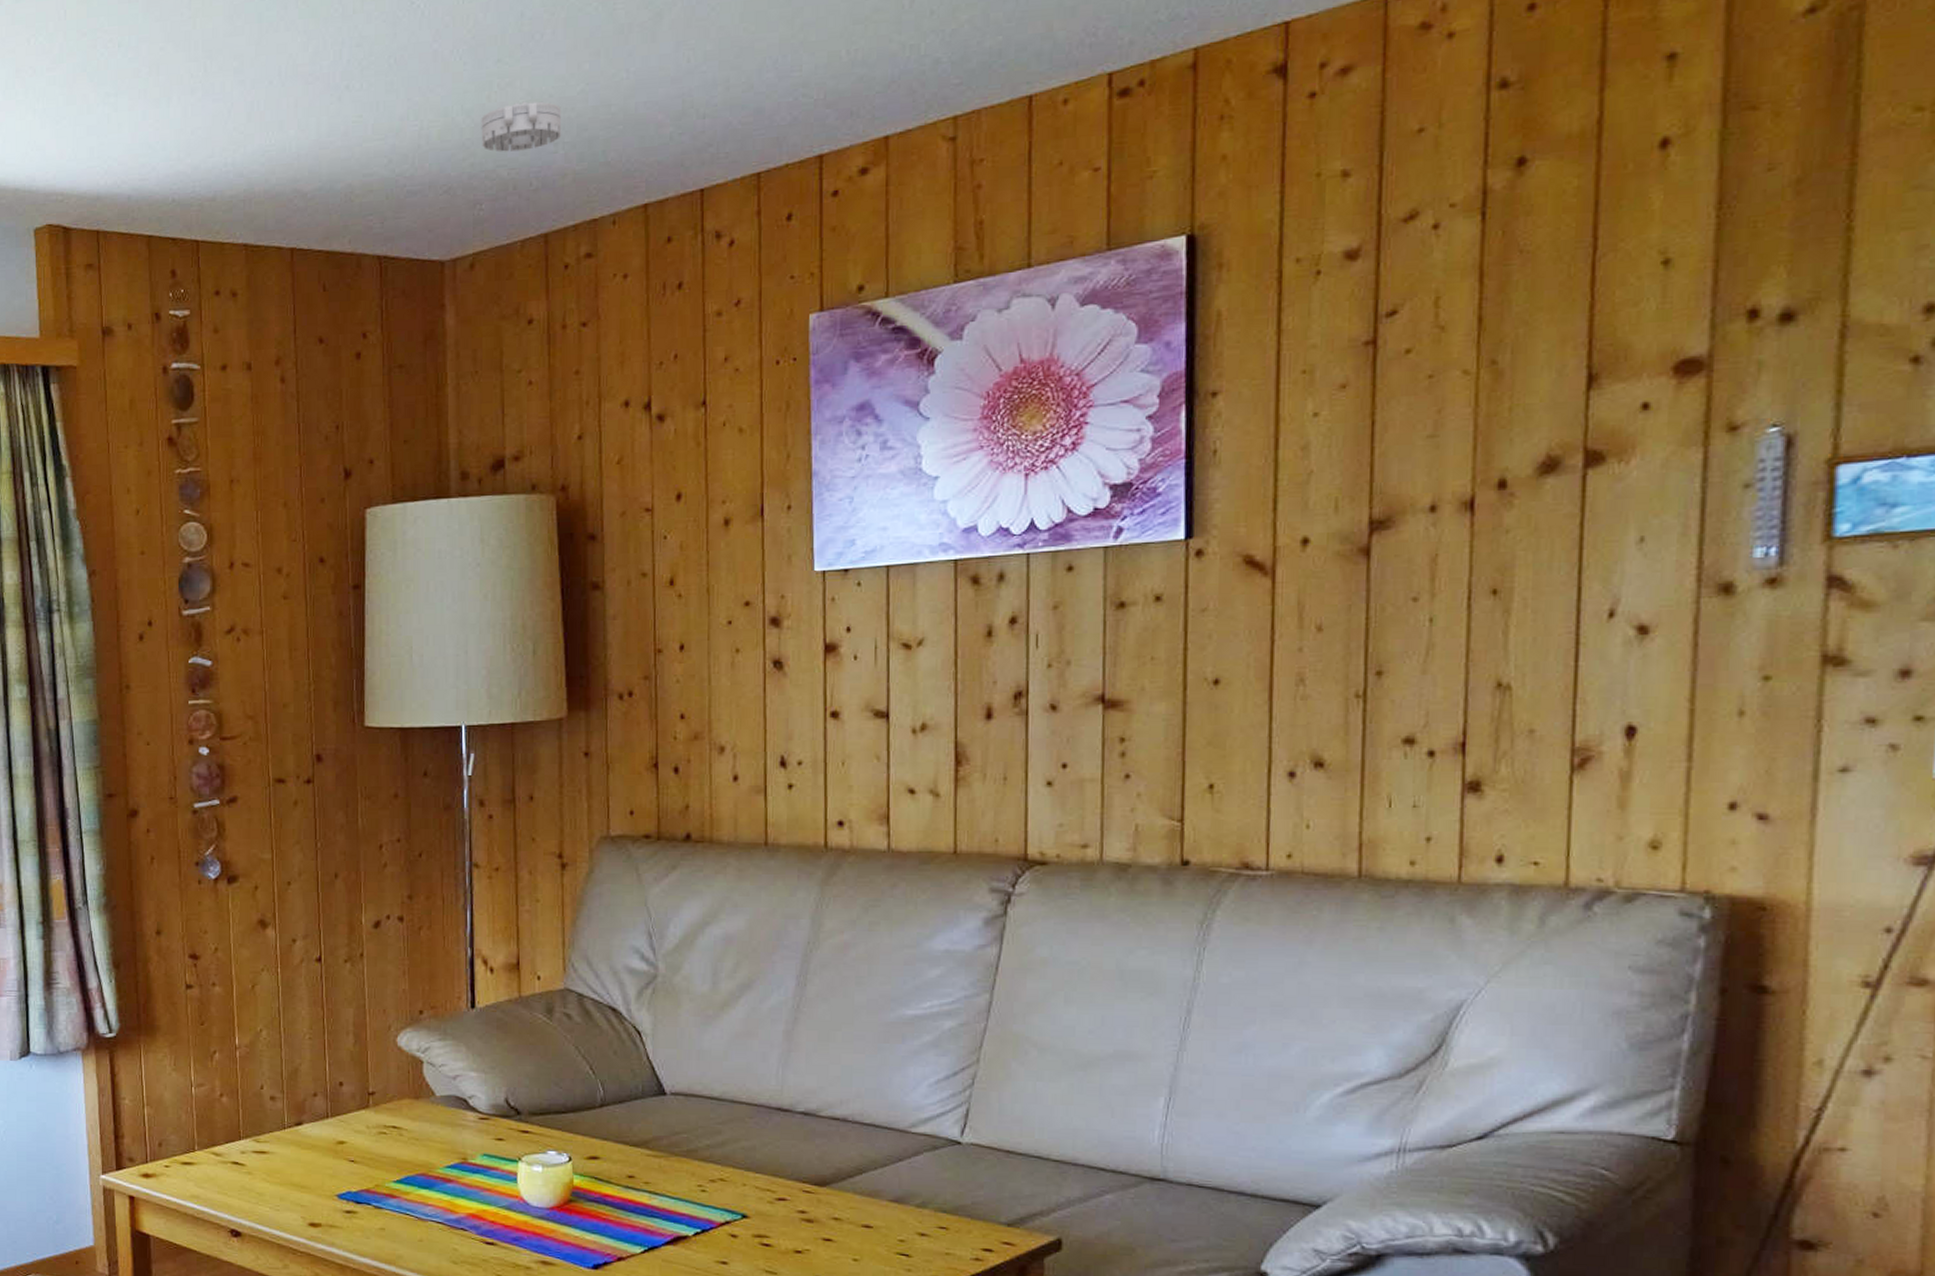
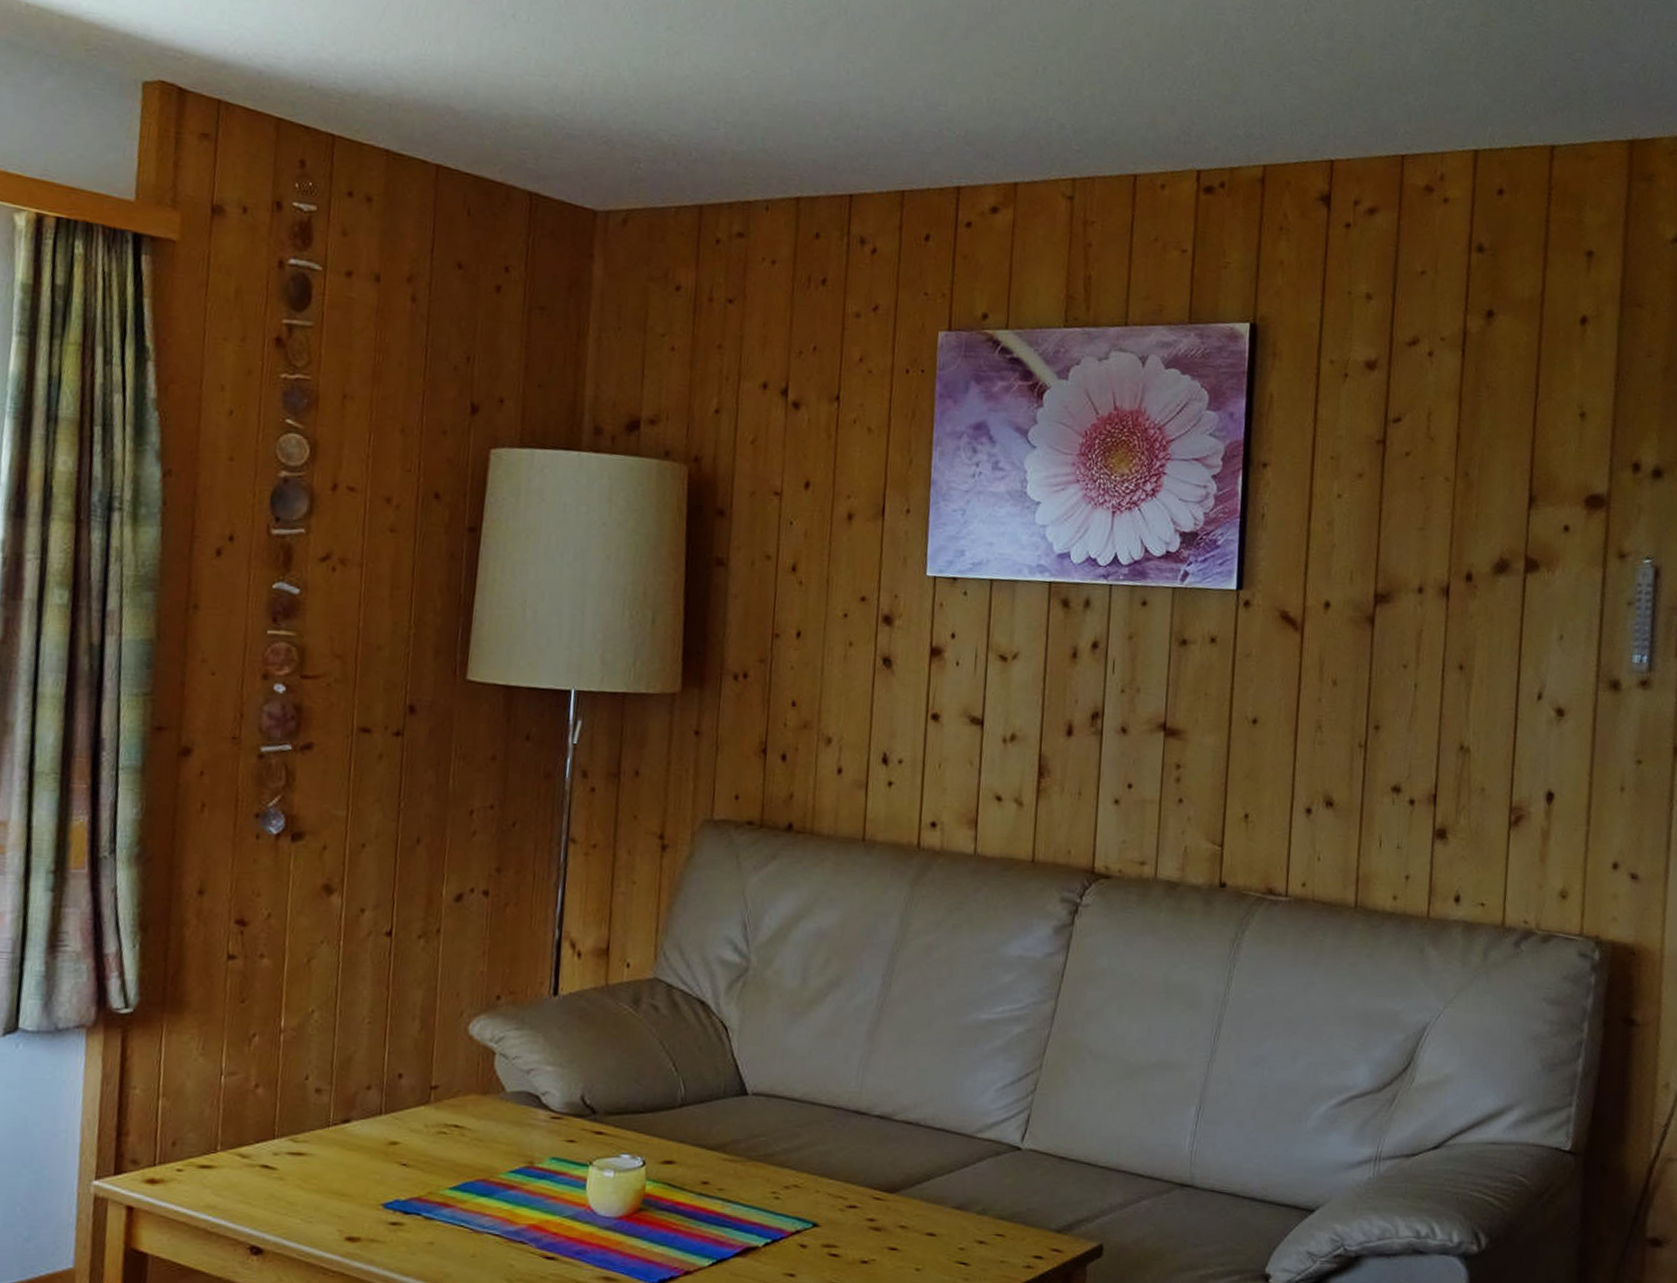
smoke detector: present [481,101,562,153] -> none [645,71,726,121]

